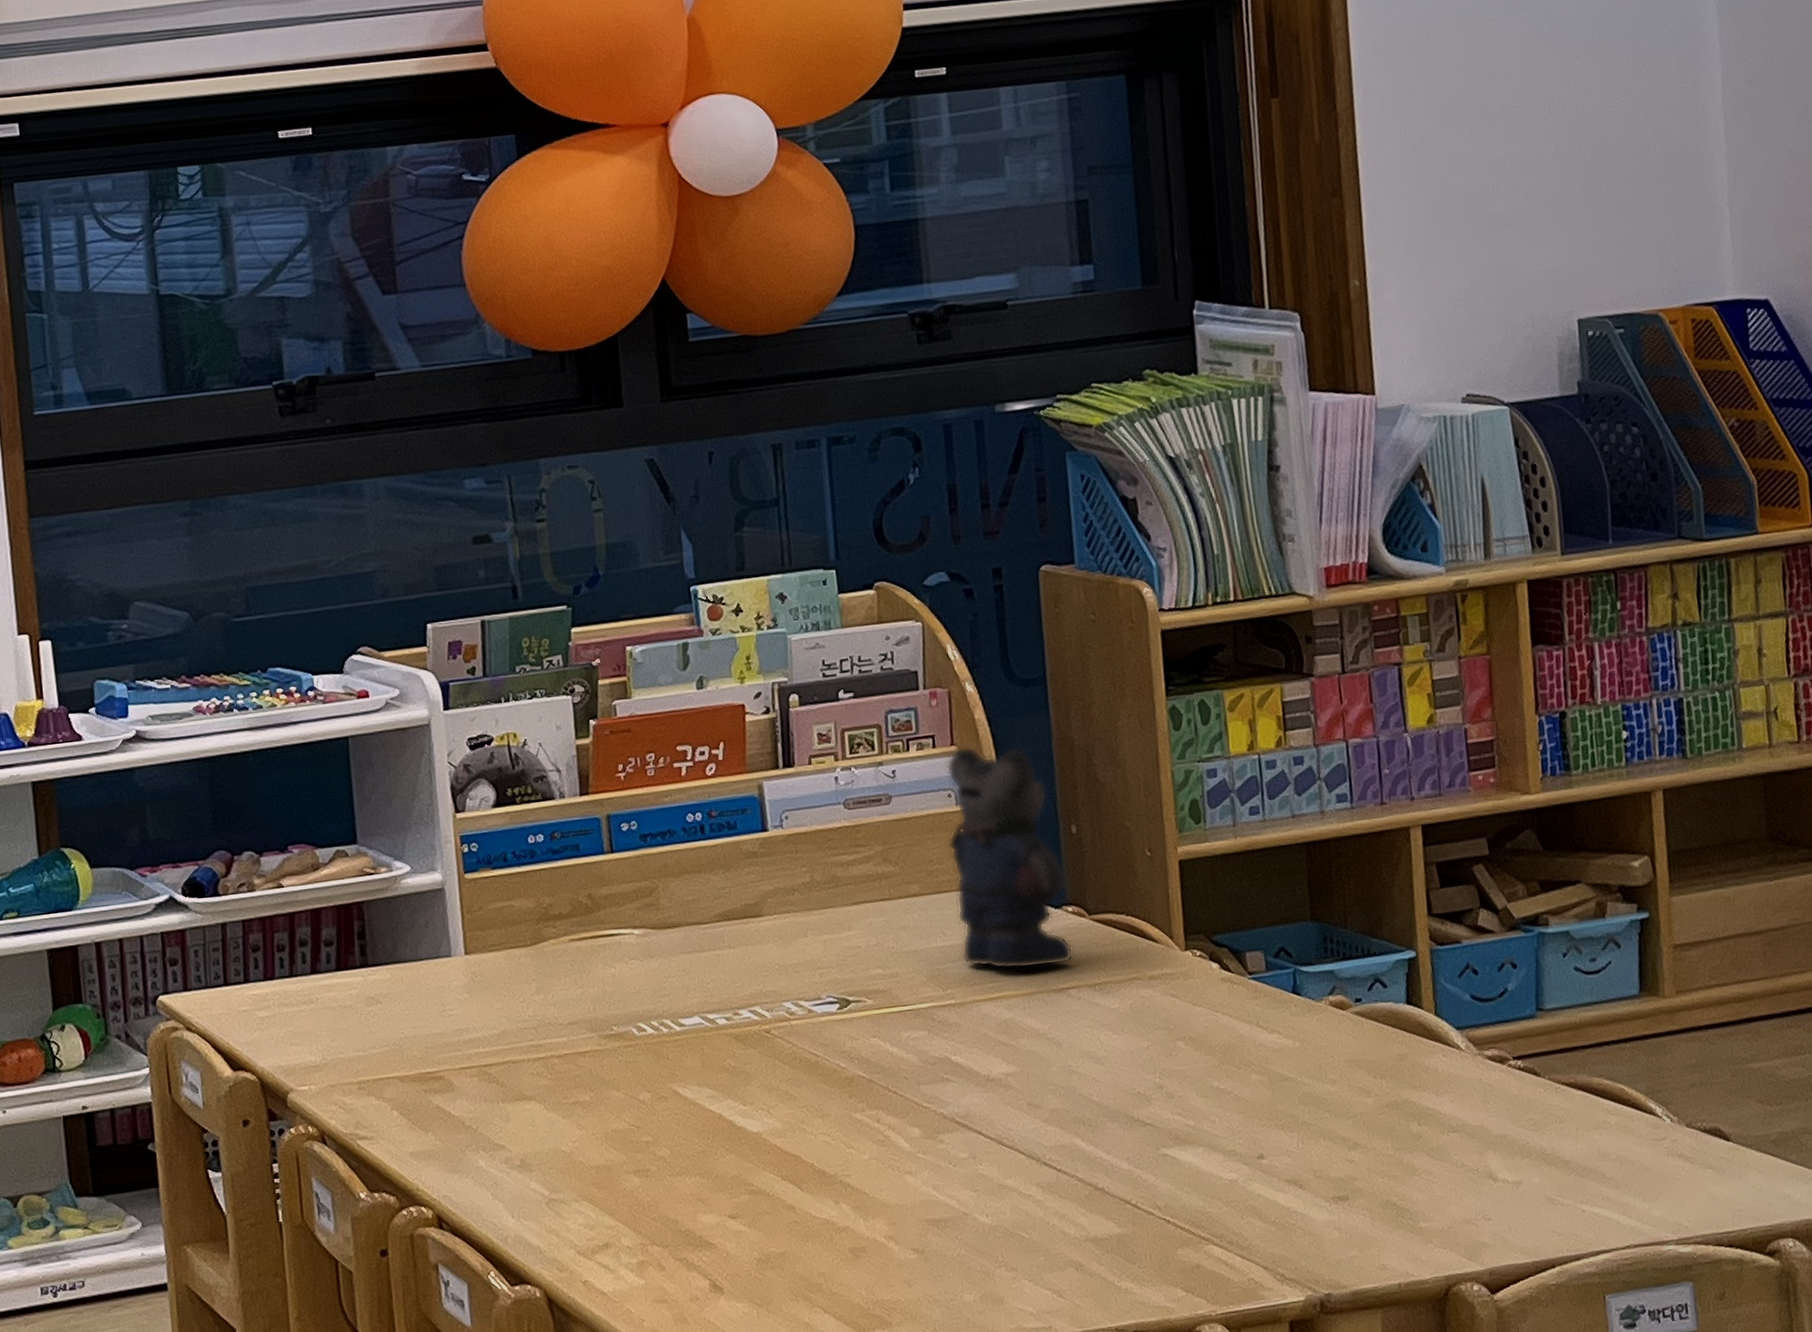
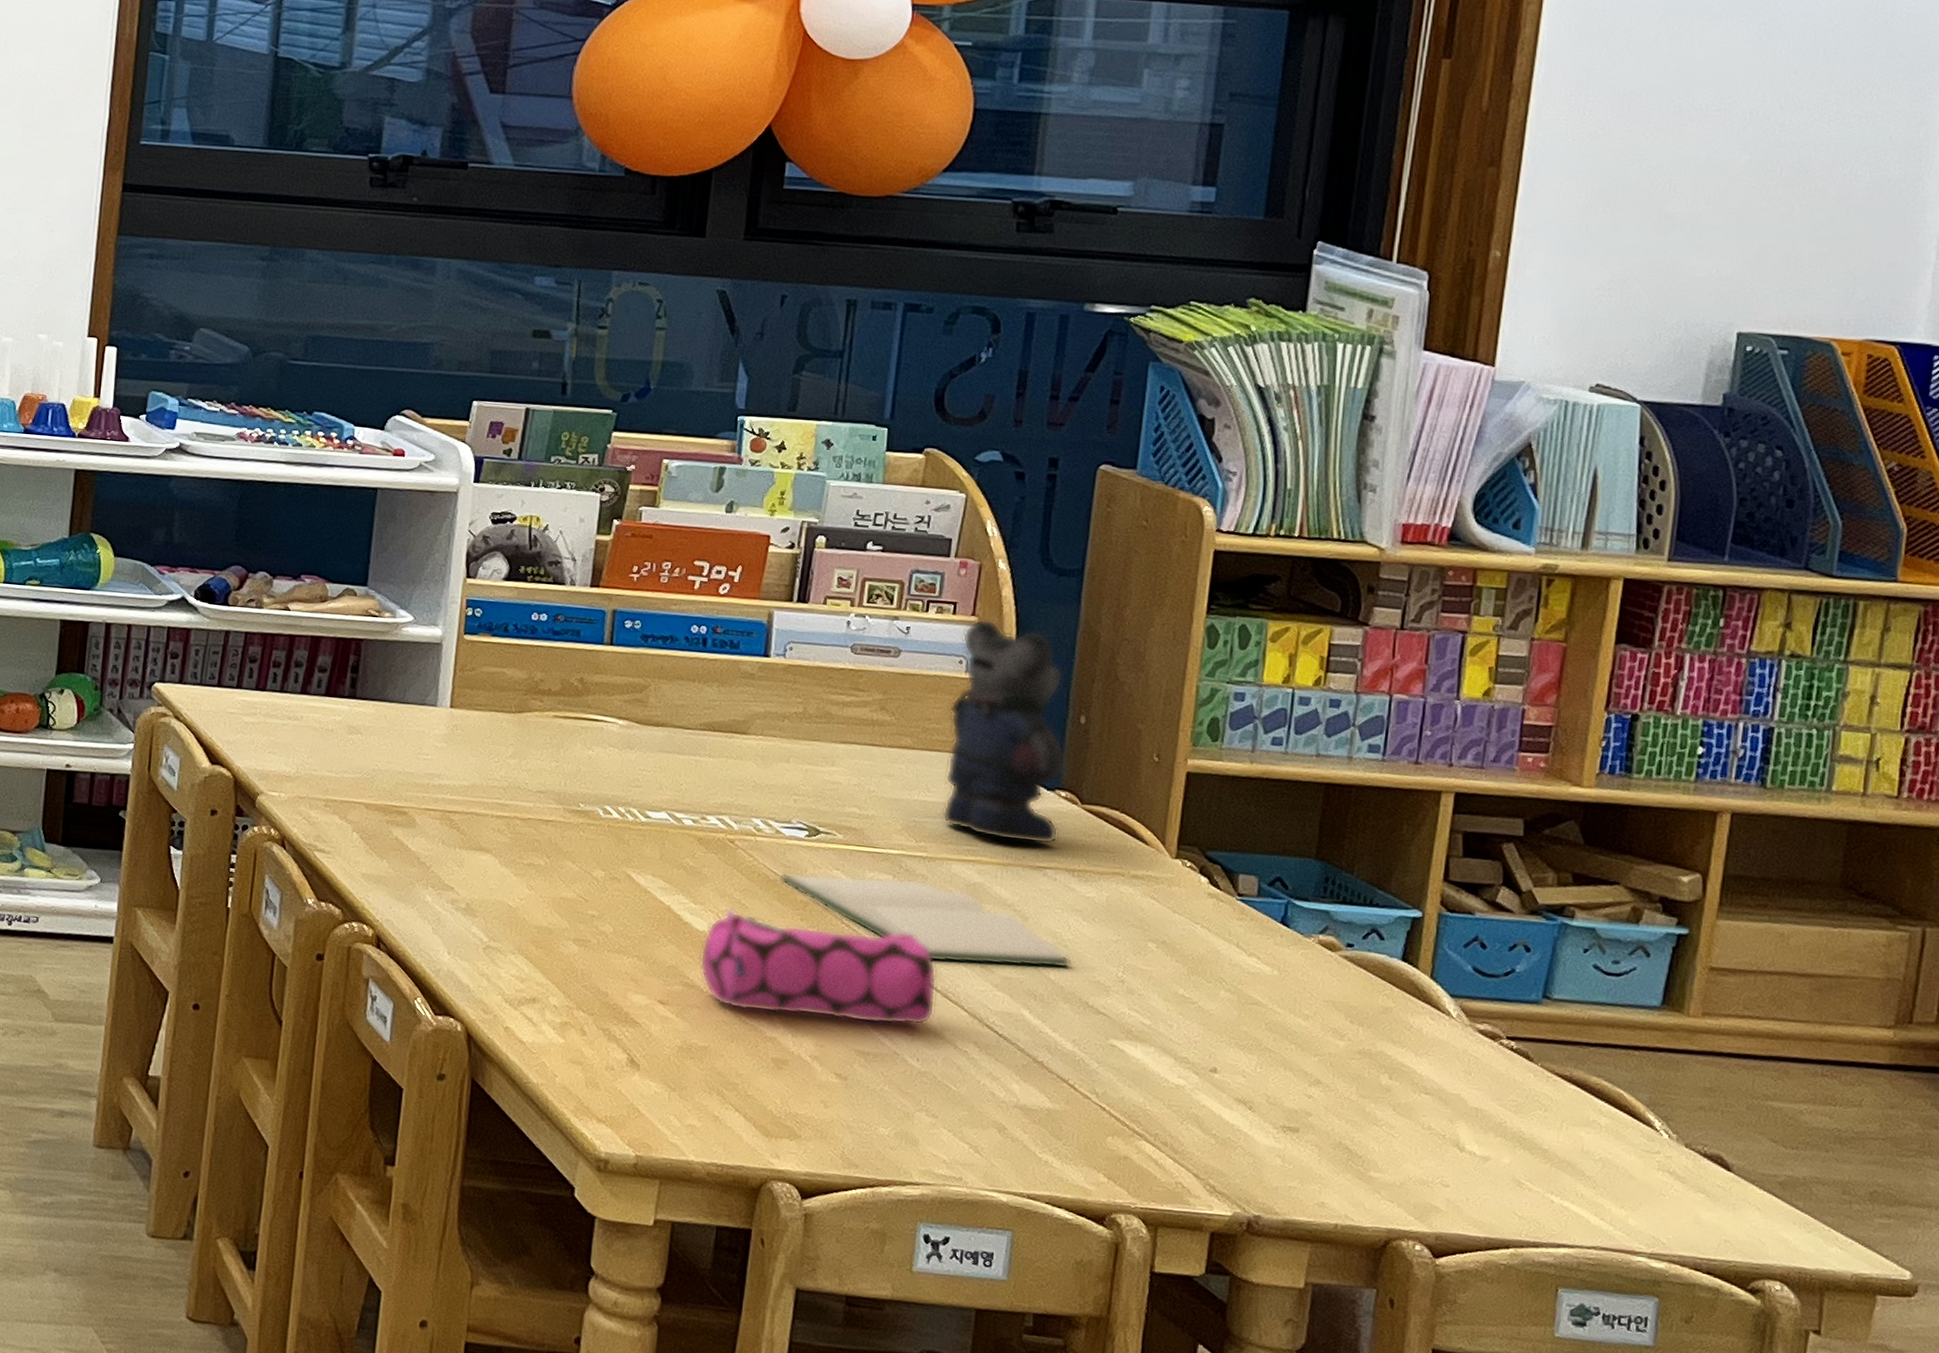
pencil case: none [759,1087,994,1206] -> present [699,908,937,1025]
hardback book: none [820,1028,1111,1111] -> present [779,873,1072,969]

